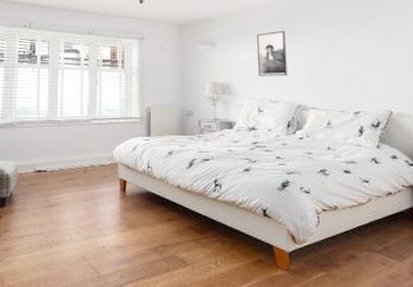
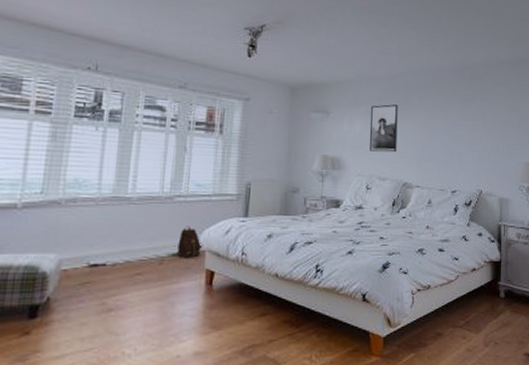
backpack: none [93,143,116,169] -> present [172,226,203,258]

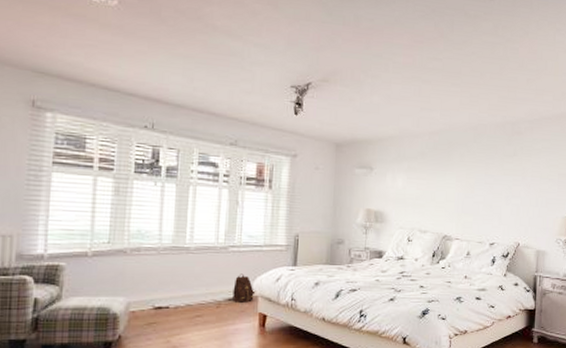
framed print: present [369,104,398,153] -> none [411,160,440,207]

